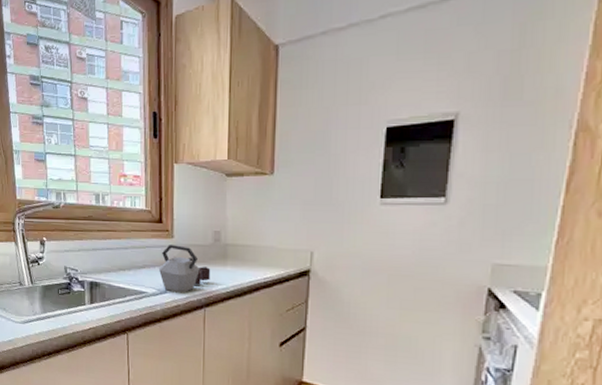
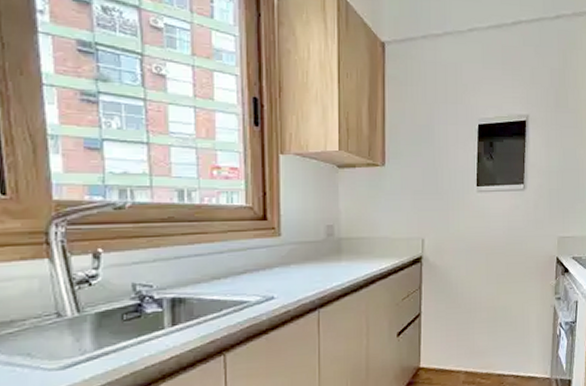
kettle: present [158,245,211,293] -> none [263,243,324,297]

